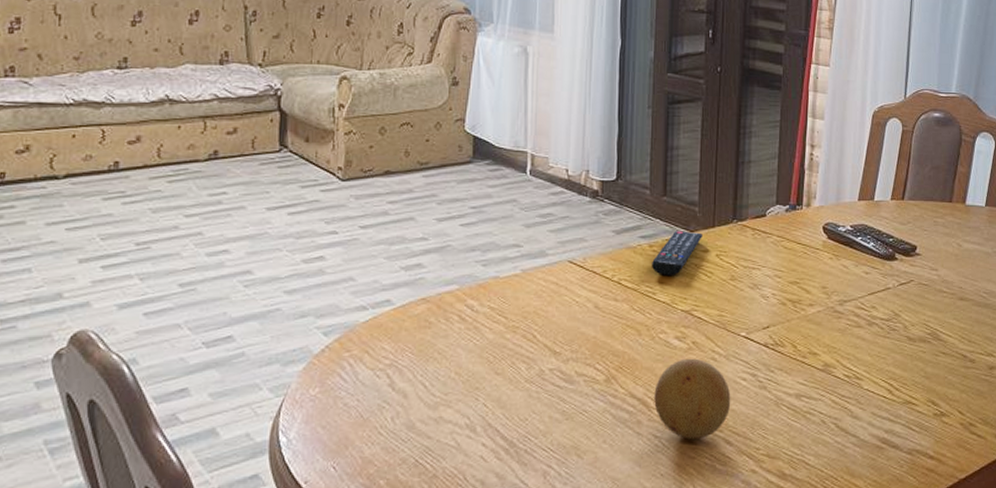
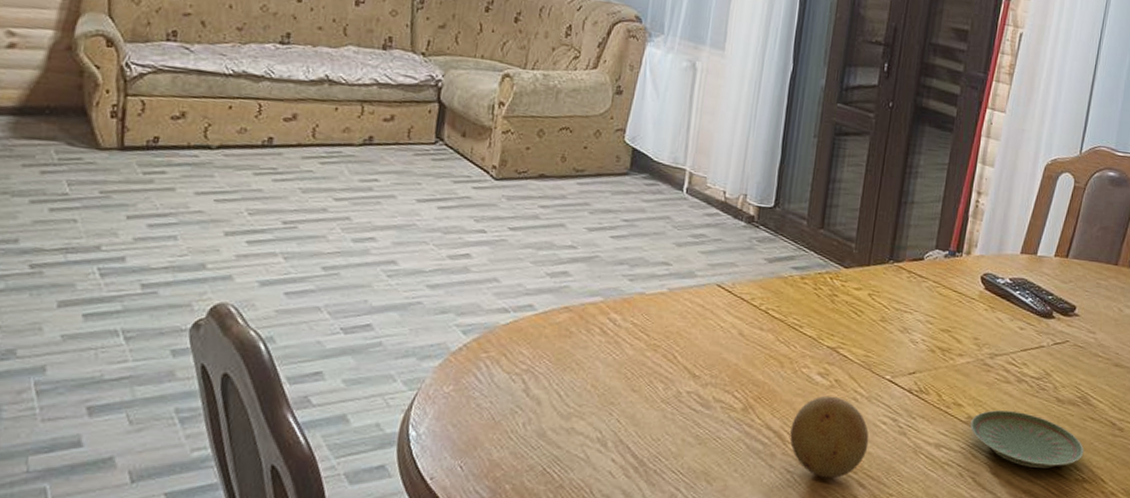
remote control: present [652,231,702,275] -> none [801,265,857,310]
plate: none [827,354,939,407] -> present [969,410,1084,468]

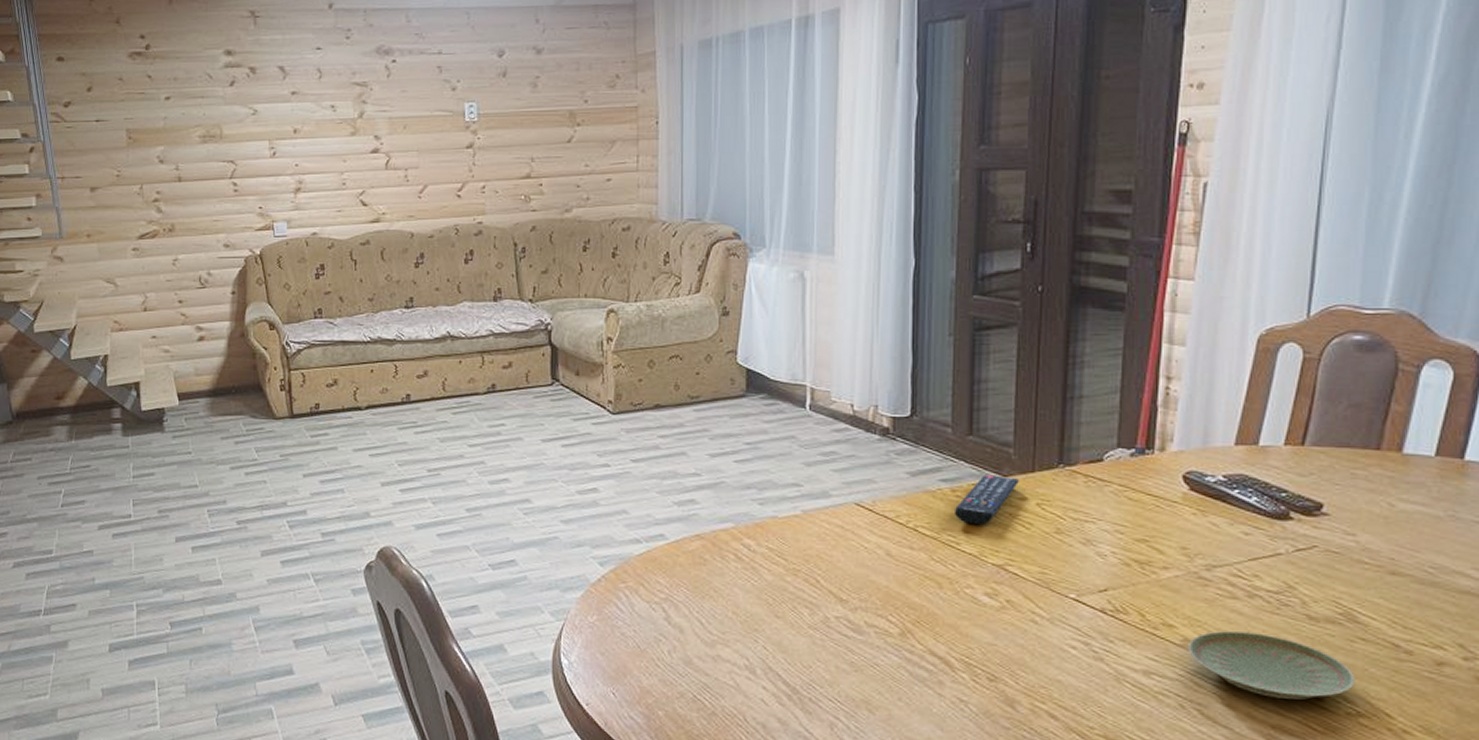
fruit: present [790,395,869,479] -> none [959,618,1056,709]
remote control: none [801,265,857,310] -> present [955,475,1019,525]

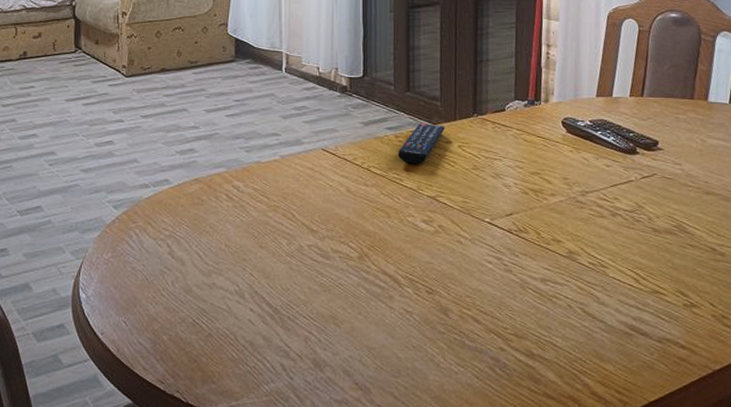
plate: present [1187,631,1356,700] -> none [571,244,688,296]

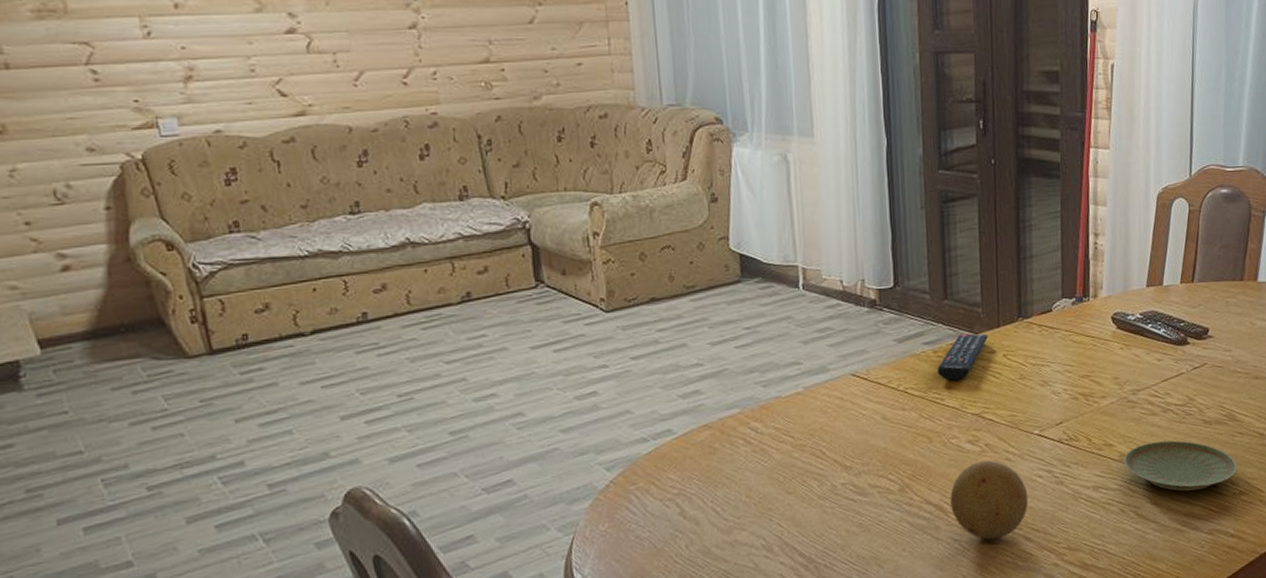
fruit: none [404,240,478,316] -> present [950,460,1029,540]
plate: none [571,244,688,296] -> present [1123,440,1238,491]

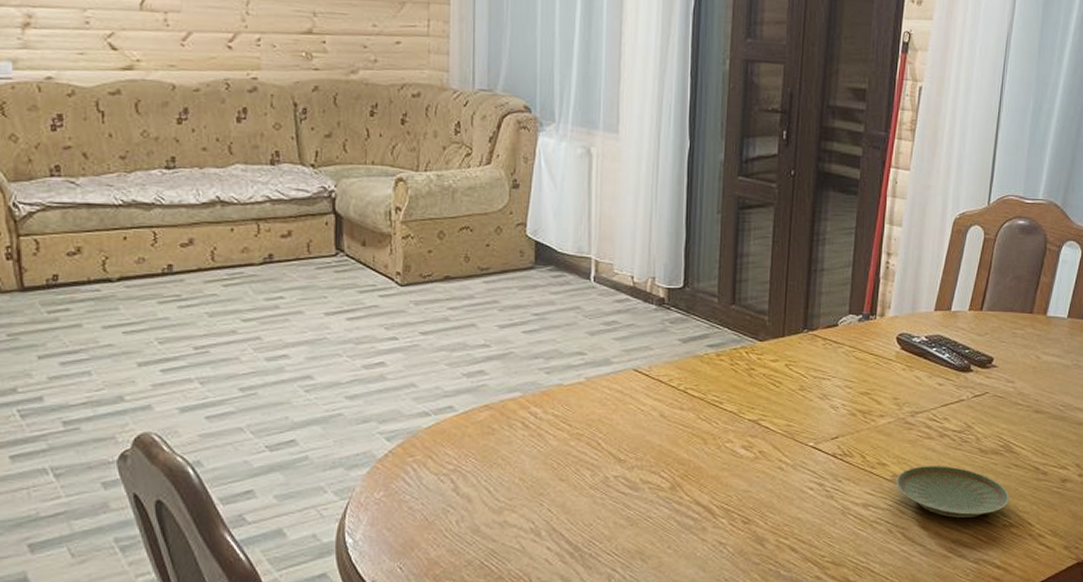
remote control: present [938,333,988,381] -> none [719,340,772,385]
fruit: present [950,460,1029,540] -> none [719,467,797,547]

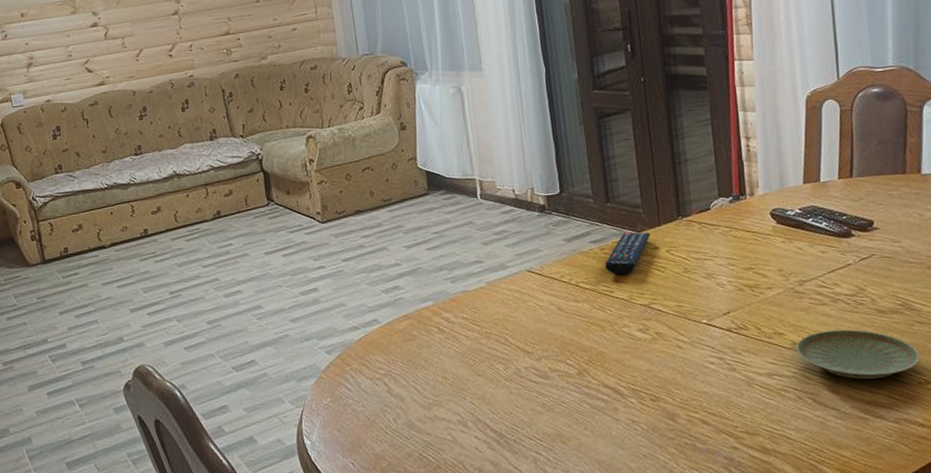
remote control: none [719,340,772,385] -> present [605,232,650,275]

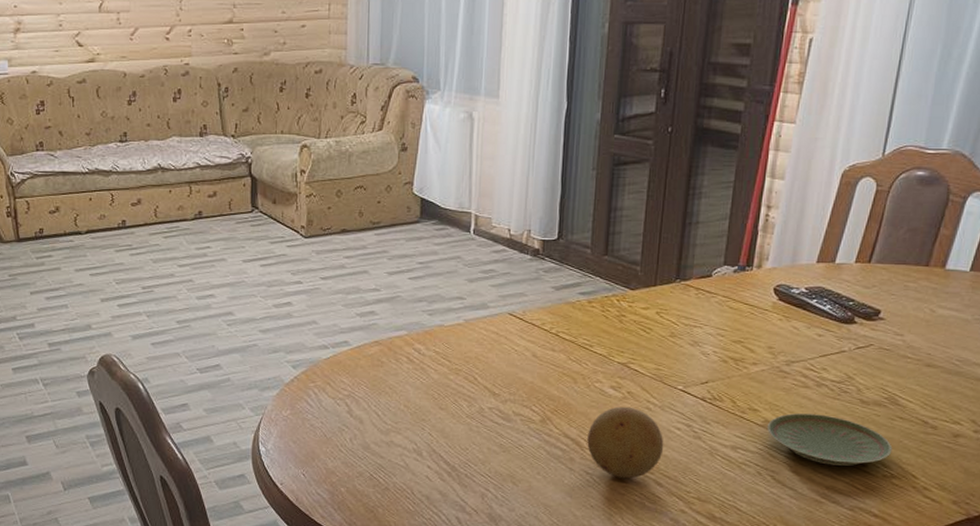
remote control: present [605,232,650,275] -> none [590,288,643,330]
fruit: none [625,347,703,422] -> present [587,406,664,479]

